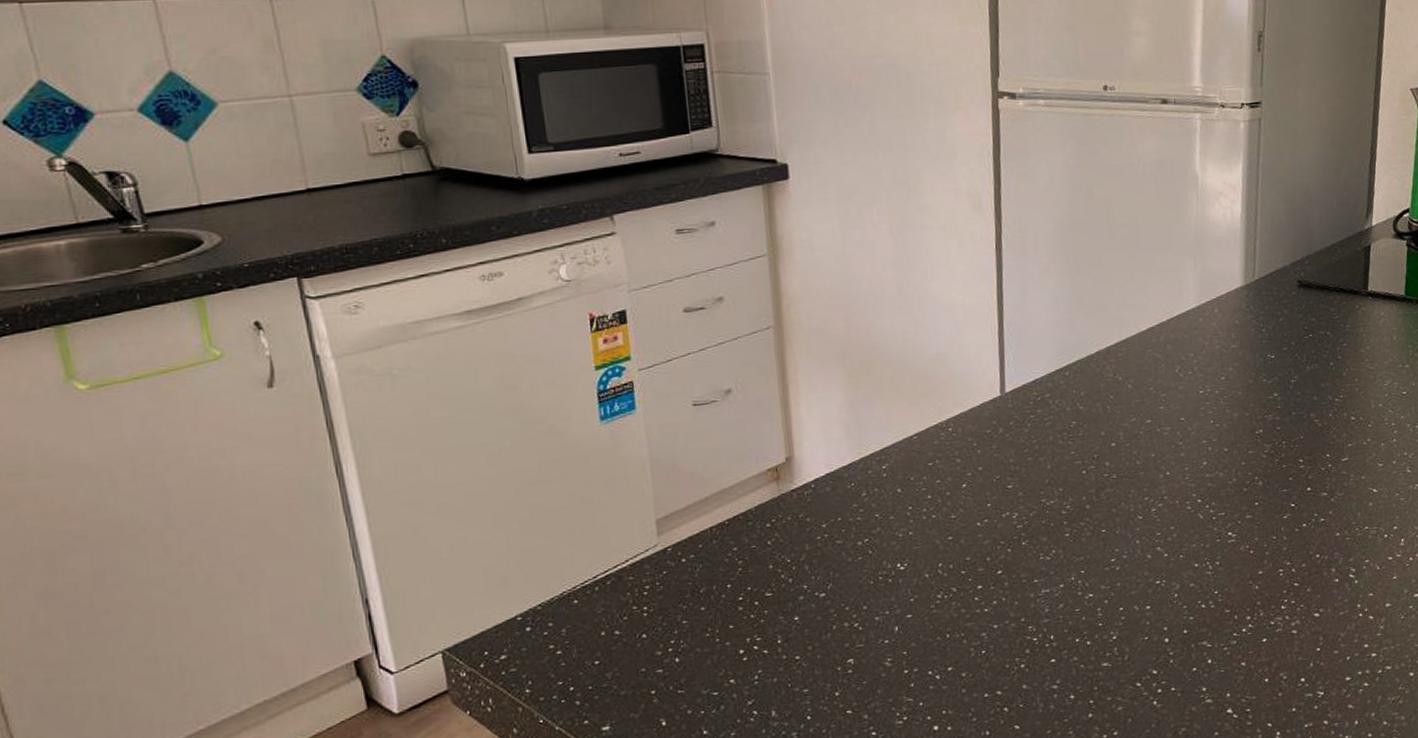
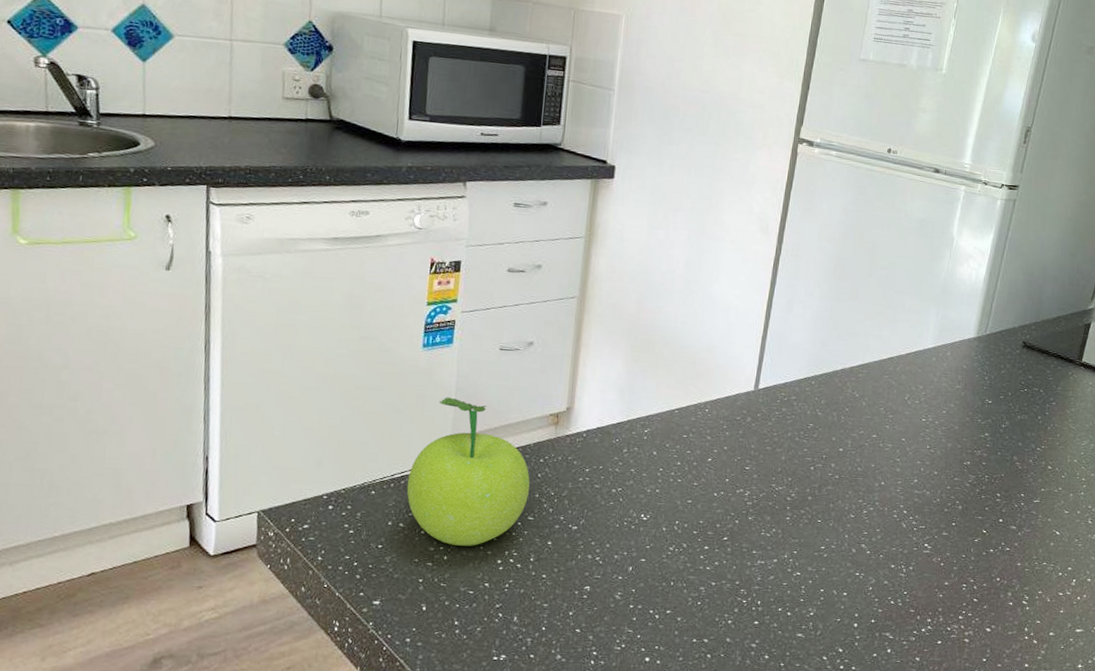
fruit: none [613,472,761,644] -> present [406,397,530,546]

